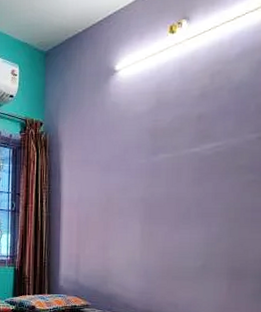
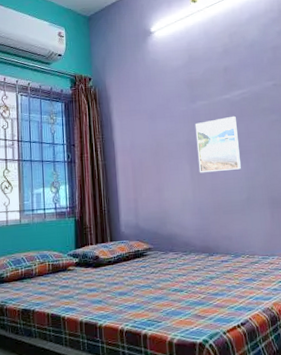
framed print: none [151,172,203,234] -> present [195,116,242,173]

